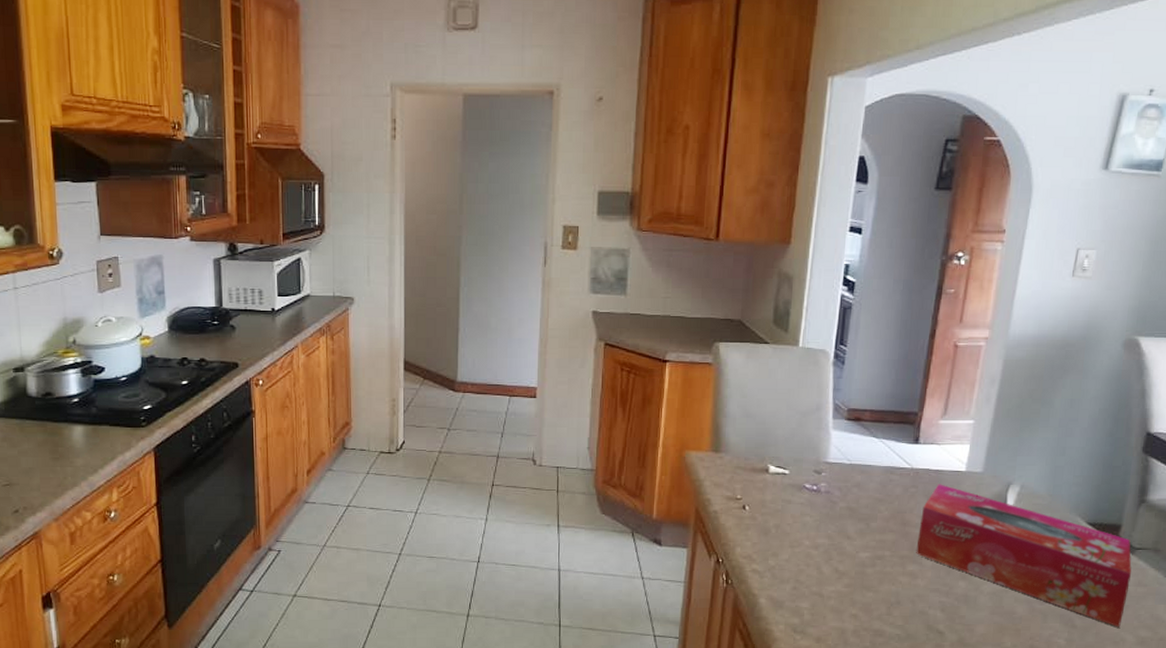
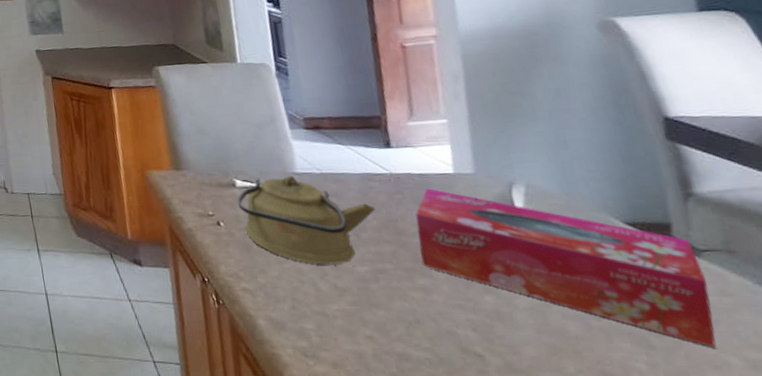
kettle: none [766,464,891,550] -> present [237,175,376,265]

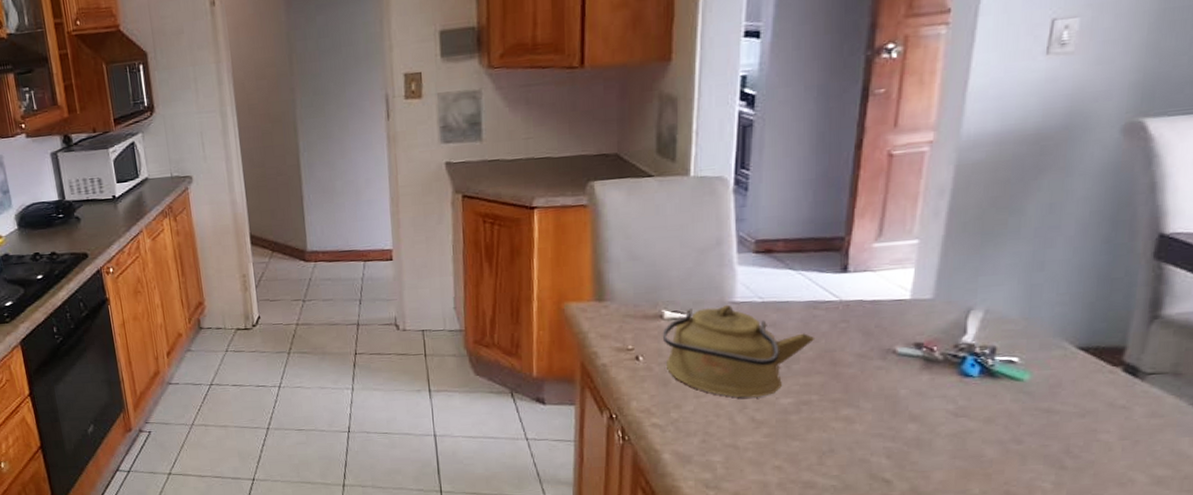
tissue box: present [415,188,717,348] -> none [851,316,1142,467]

